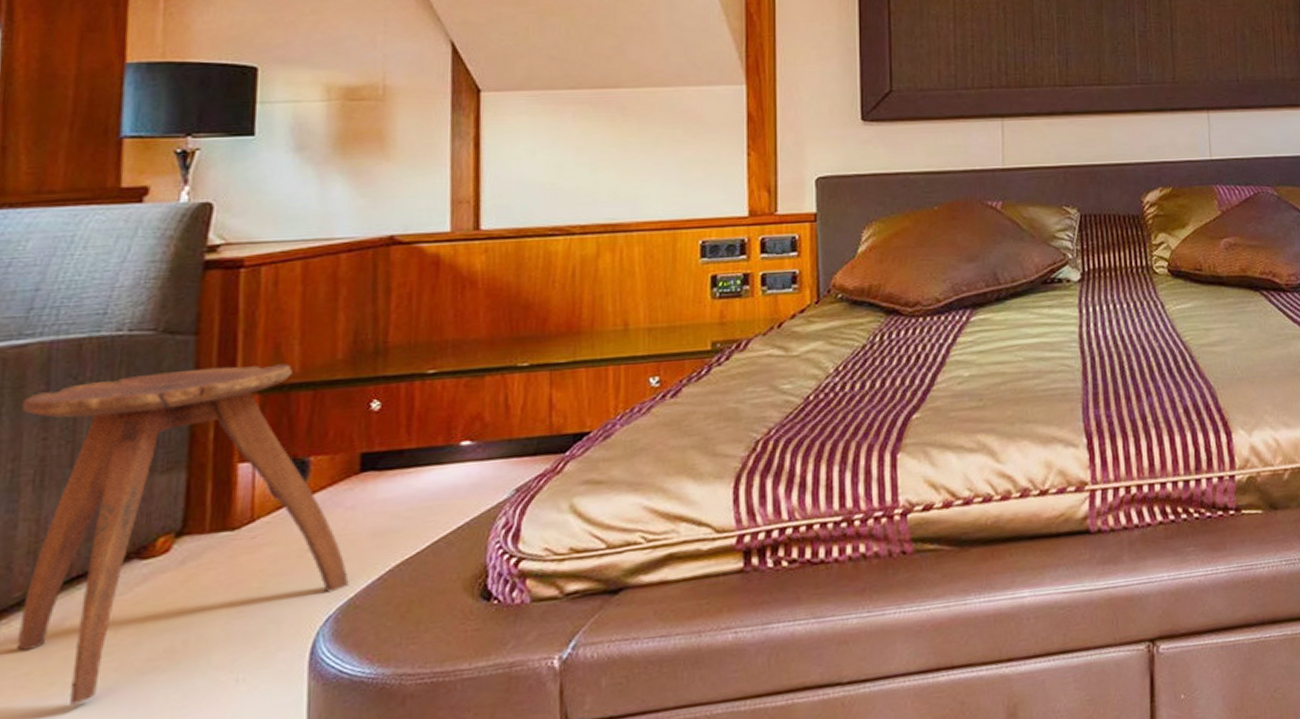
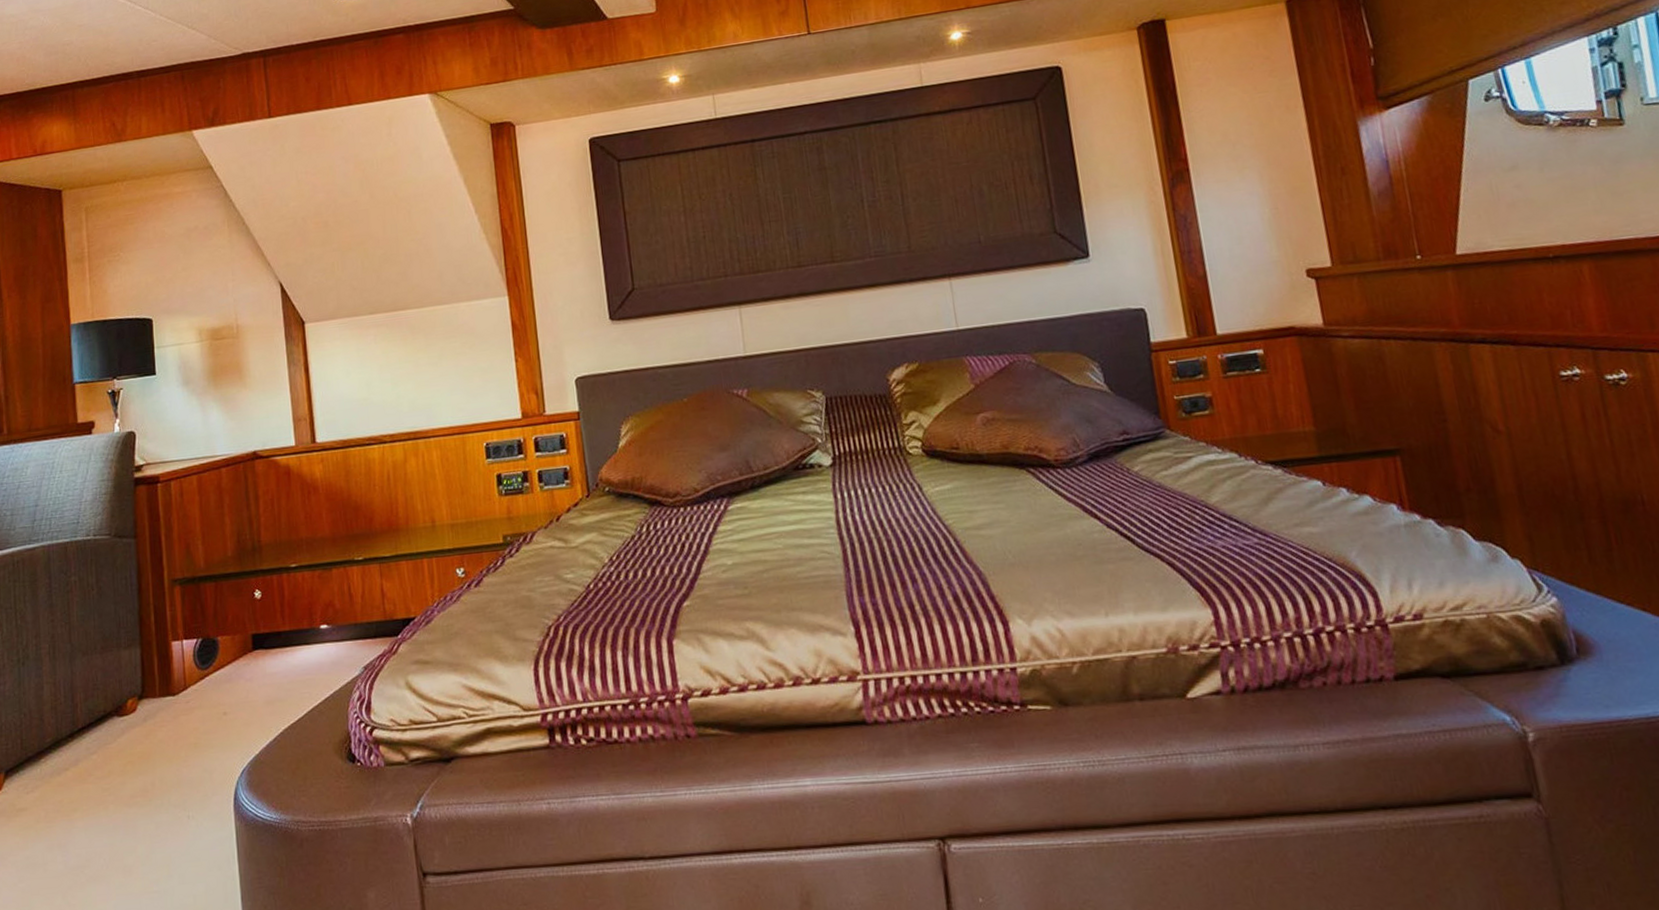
stool: present [16,364,349,705] -> none [37,560,254,828]

